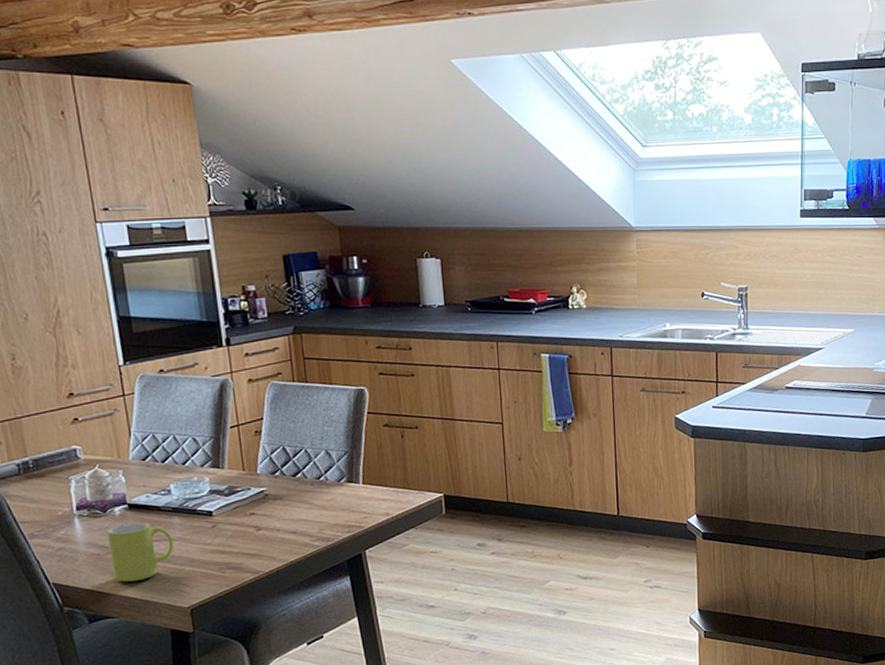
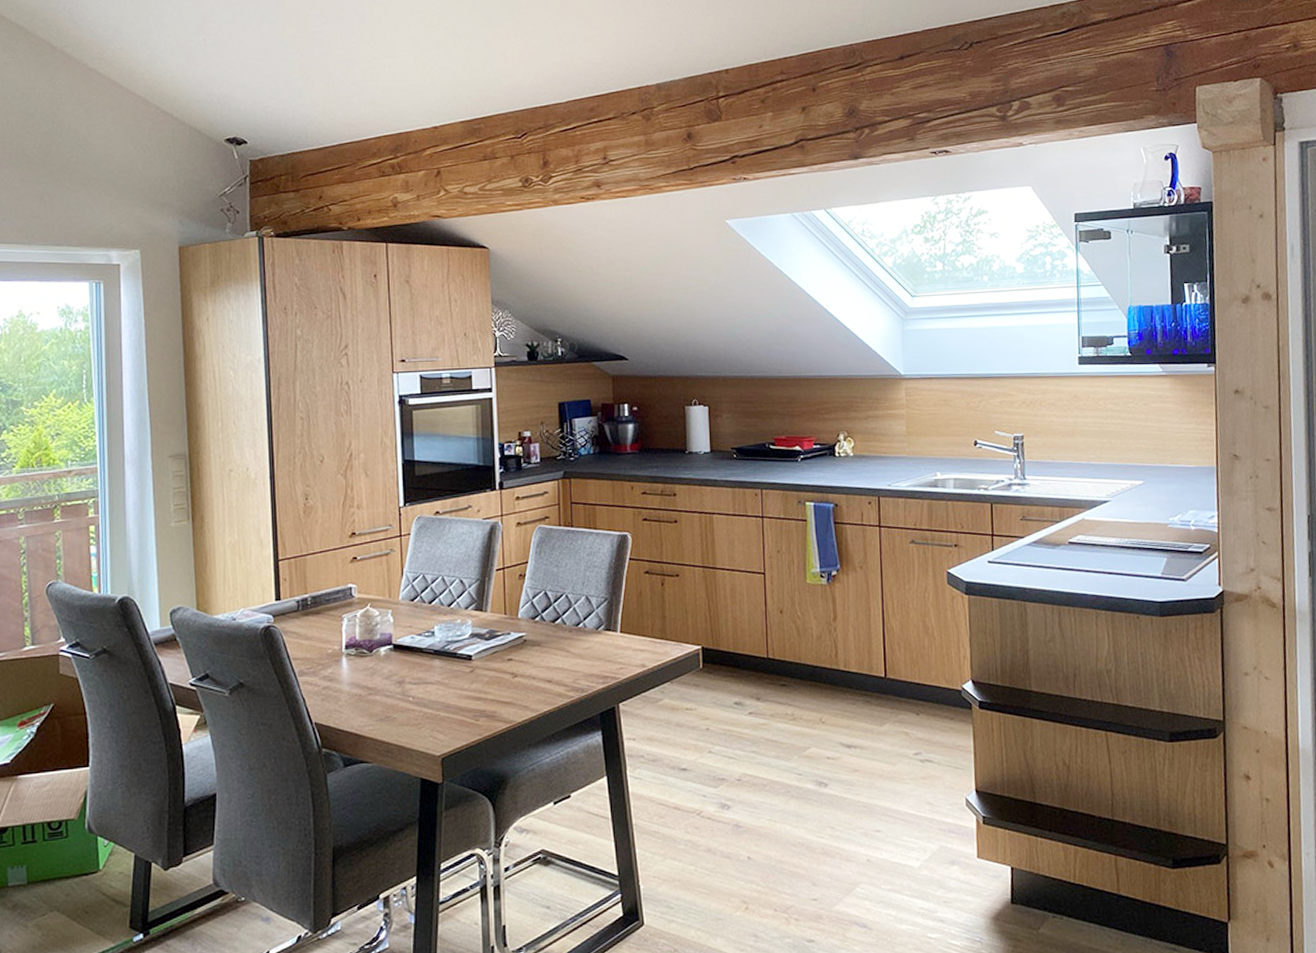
mug: present [106,522,174,582] -> none [370,663,432,725]

